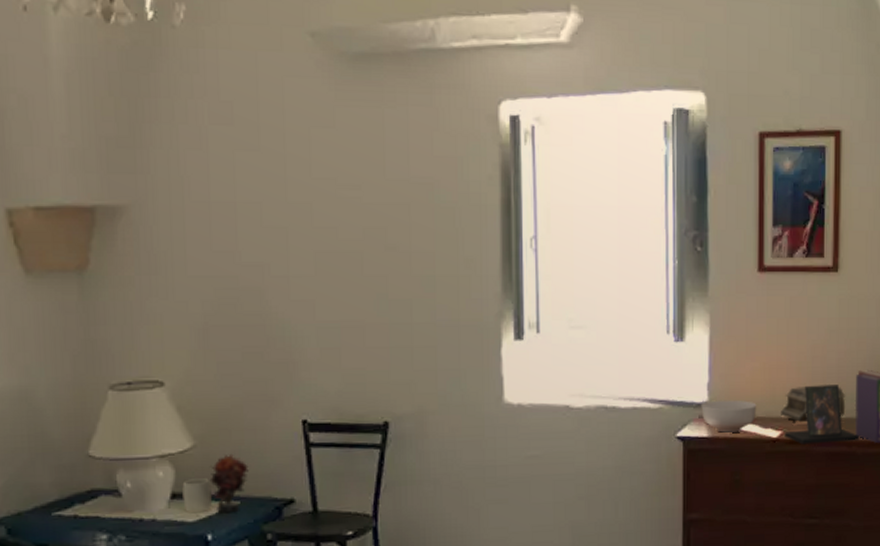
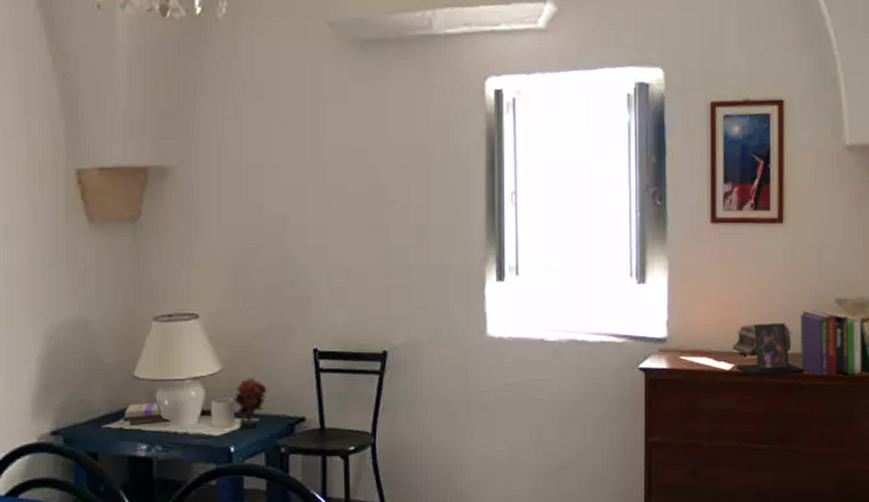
books: none [78,485,138,512] -> present [124,402,173,426]
bowl: present [701,400,757,433] -> none [661,335,711,365]

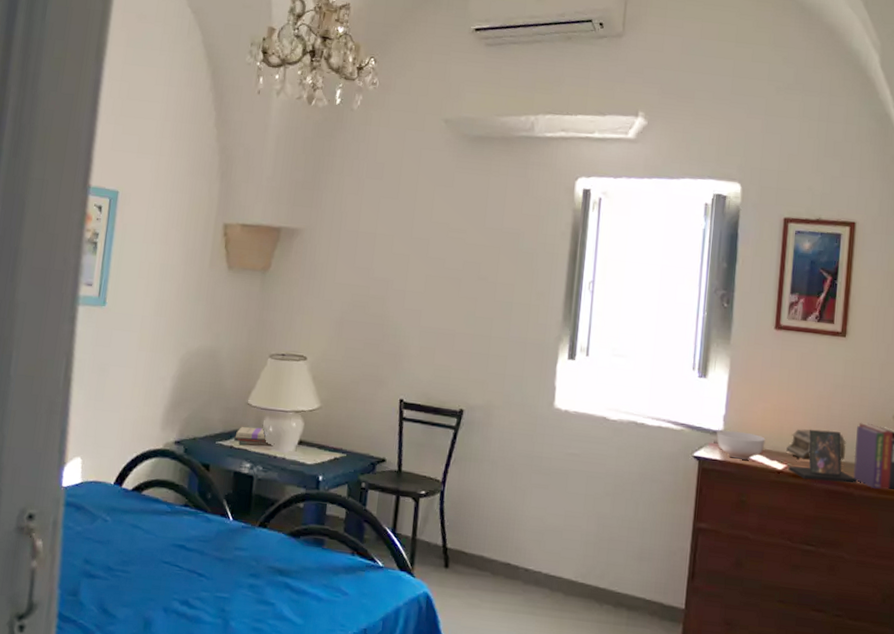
mug: present [211,398,235,428] -> none [306,431,328,459]
artificial flower: present [234,377,267,429] -> none [327,417,356,462]
bowl: none [661,335,711,365] -> present [716,430,766,460]

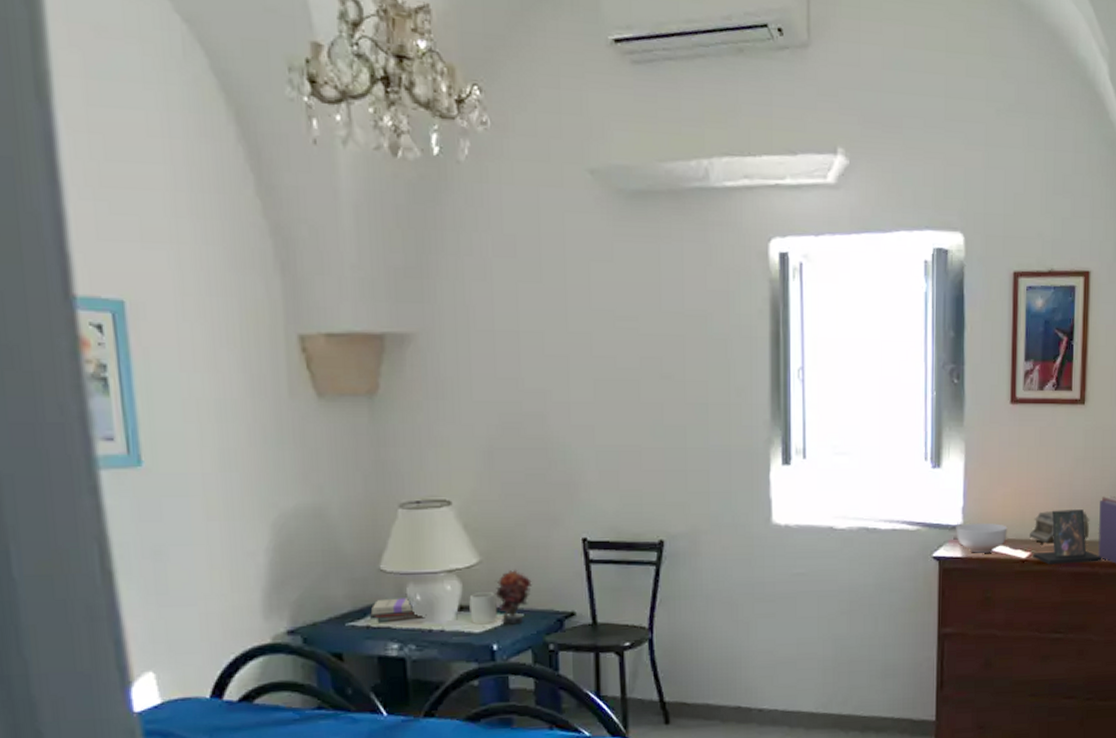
mug: none [306,431,328,459] -> present [469,592,497,625]
artificial flower: none [327,417,356,462] -> present [494,569,532,625]

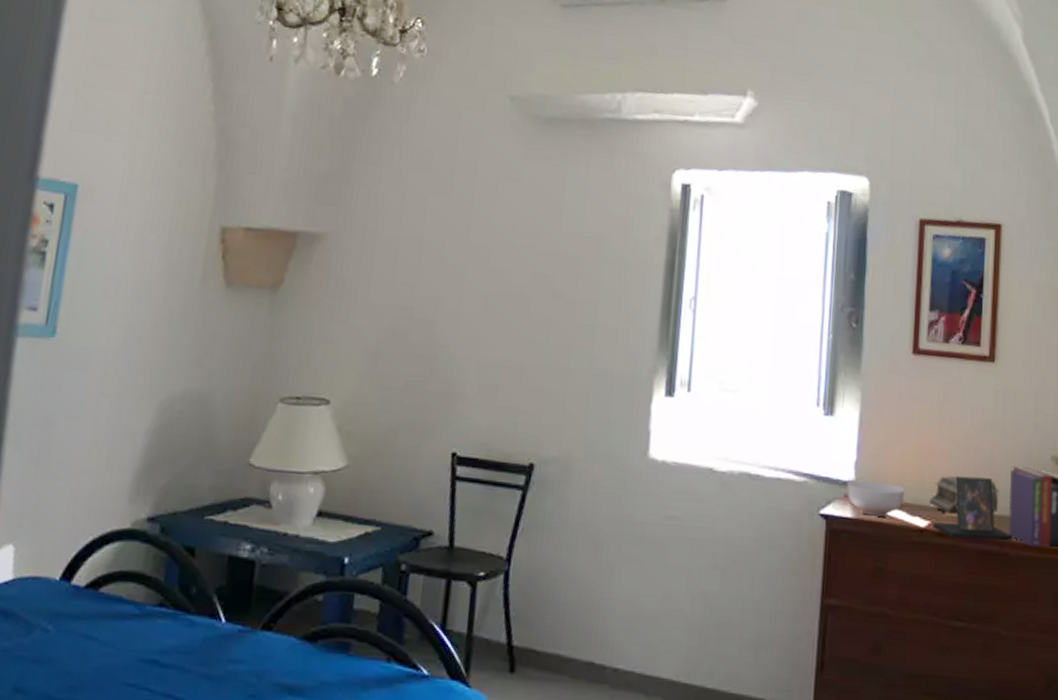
books: present [370,598,427,623] -> none [230,495,285,522]
mug: present [469,592,497,625] -> none [327,498,357,535]
artificial flower: present [494,569,532,625] -> none [356,478,395,538]

